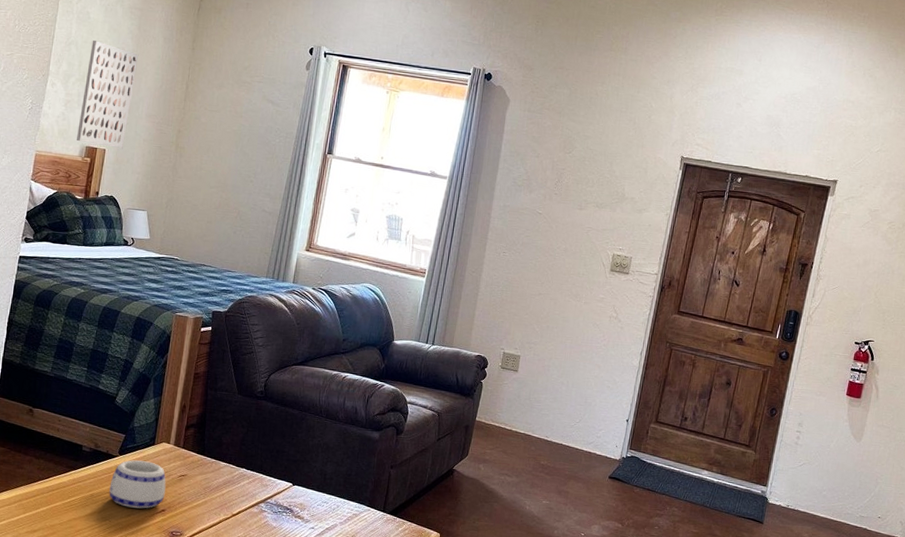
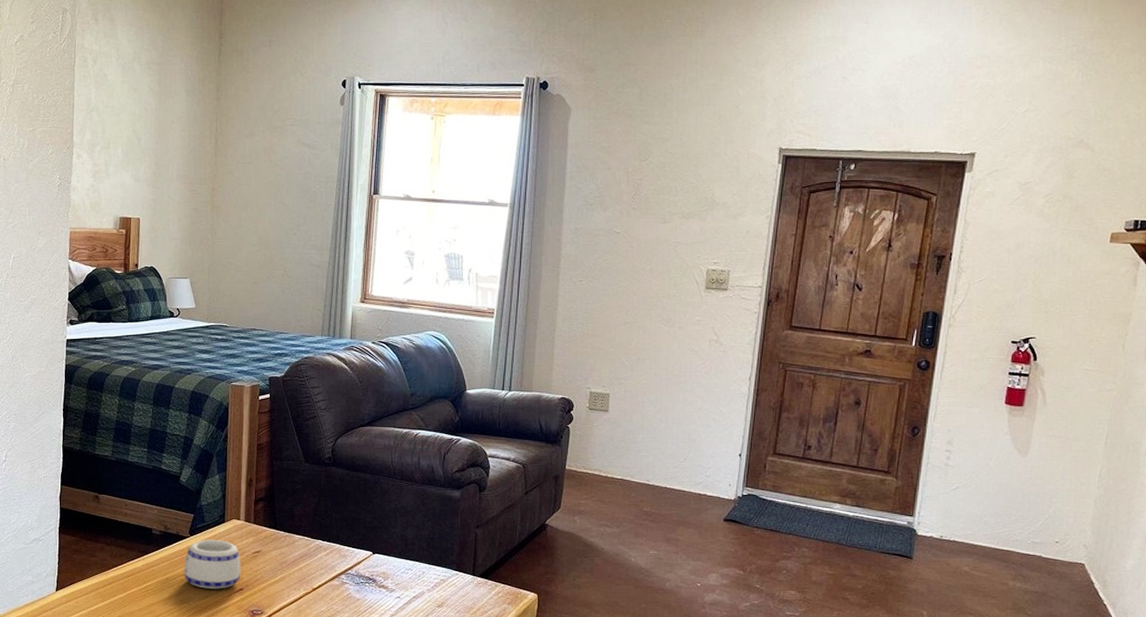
wall art: present [77,40,139,149] -> none [109,104,163,216]

